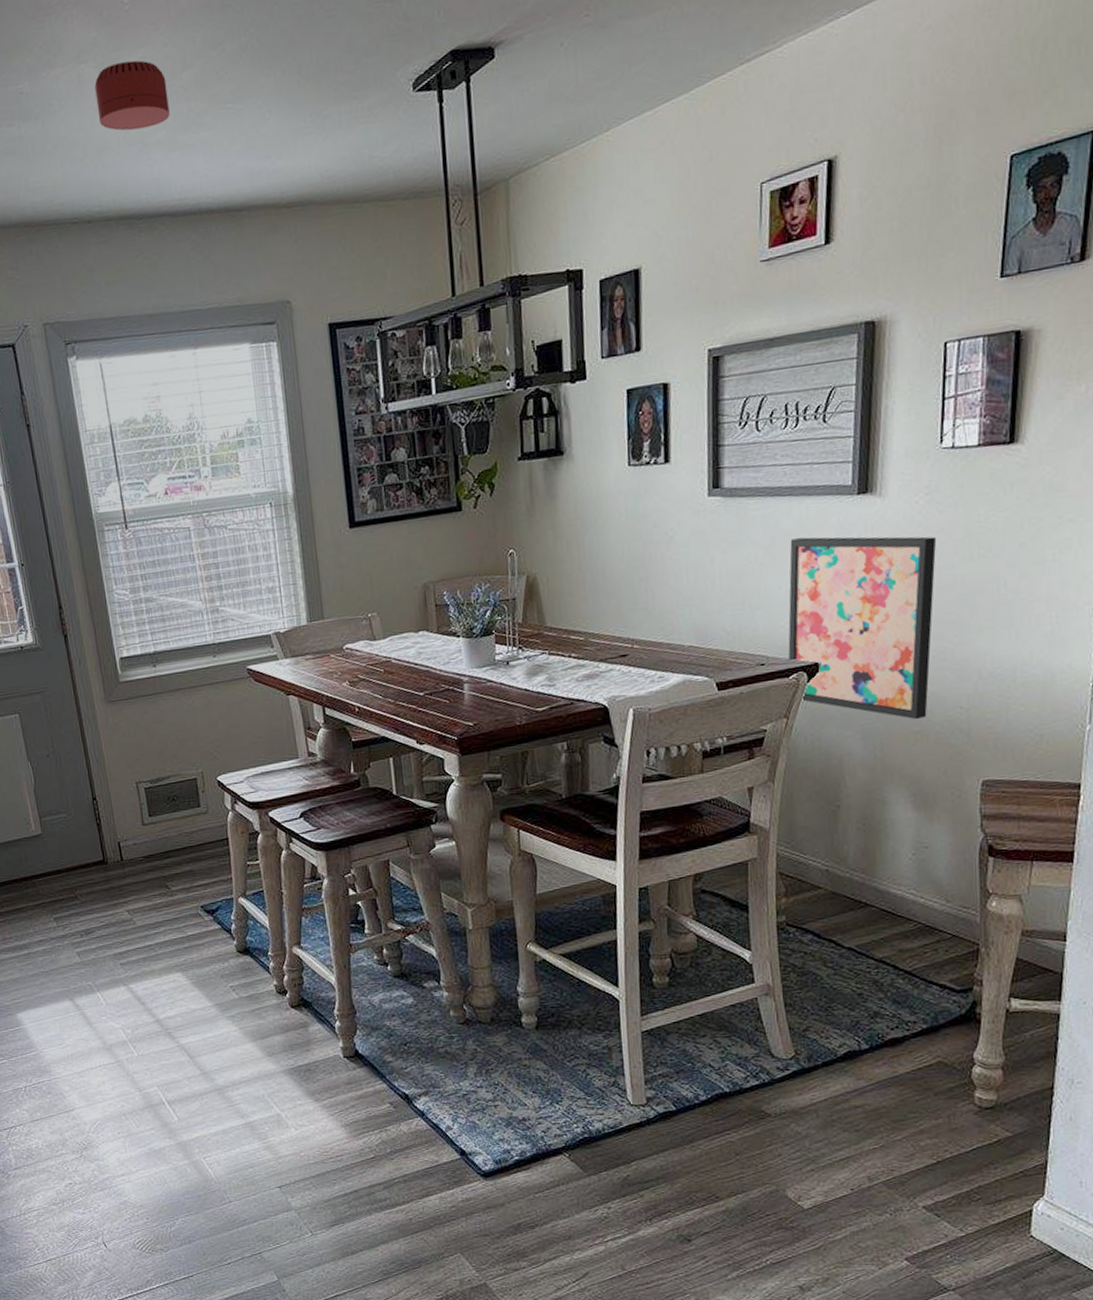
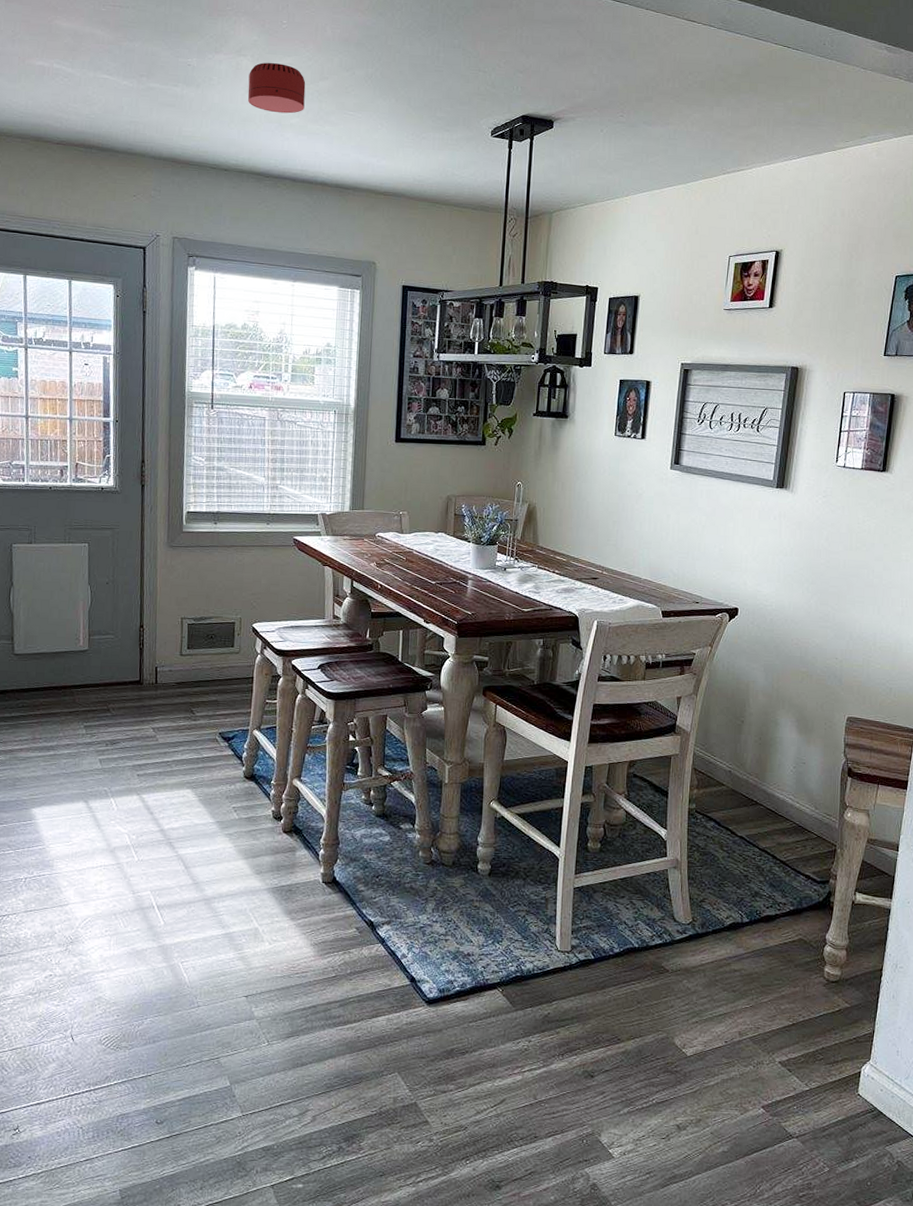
wall art: present [788,536,937,720] -> none [717,512,829,663]

